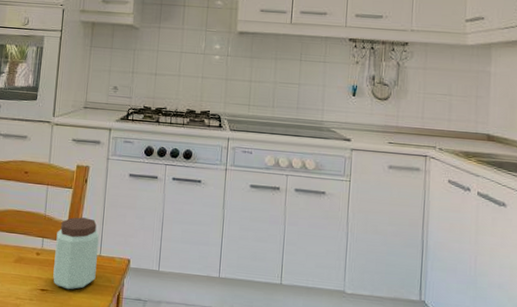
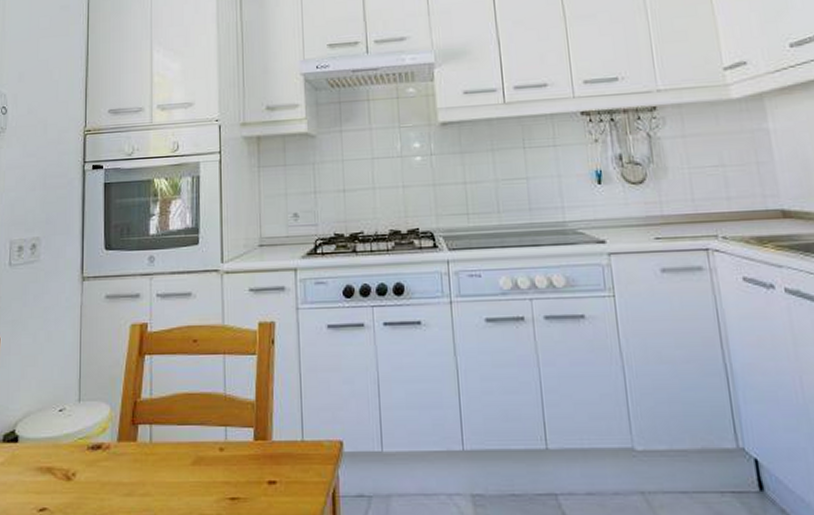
peanut butter: present [53,217,99,290] -> none [243,391,300,494]

